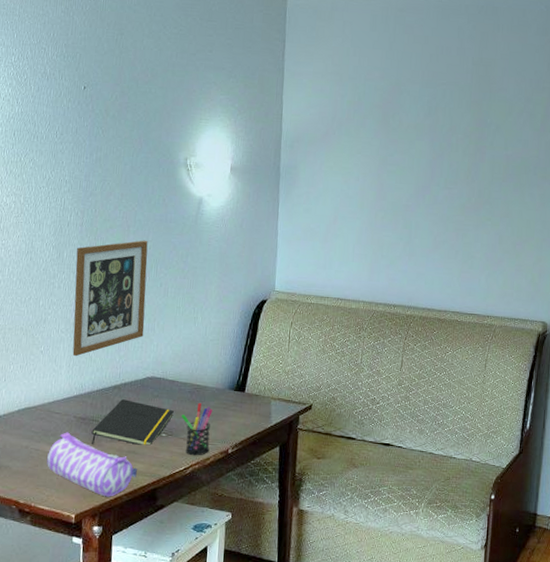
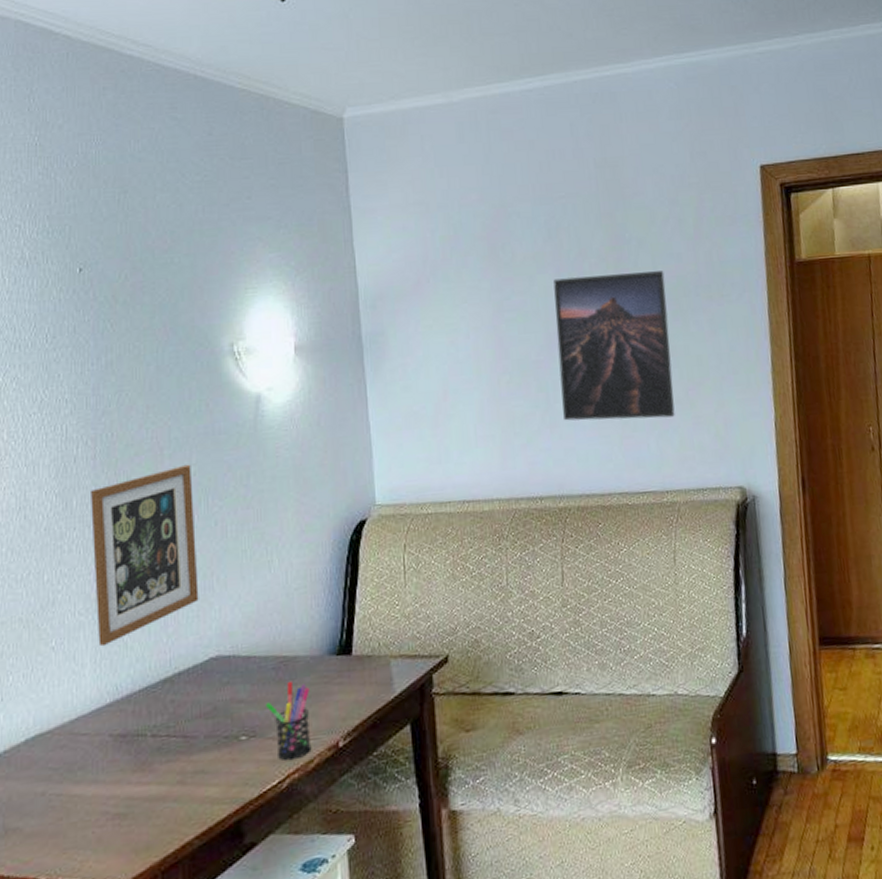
pencil case: present [47,432,137,497] -> none [76,759,210,847]
notepad: present [91,399,174,445] -> none [138,695,254,773]
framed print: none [420,146,512,262] -> present [553,271,675,421]

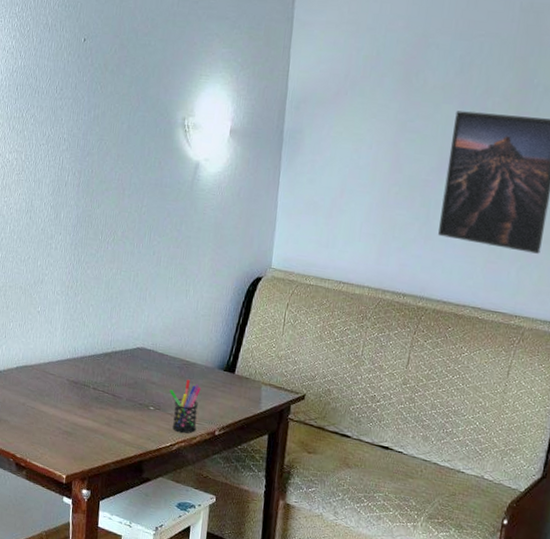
picture frame: present [91,464,199,647] -> none [67,204,143,320]

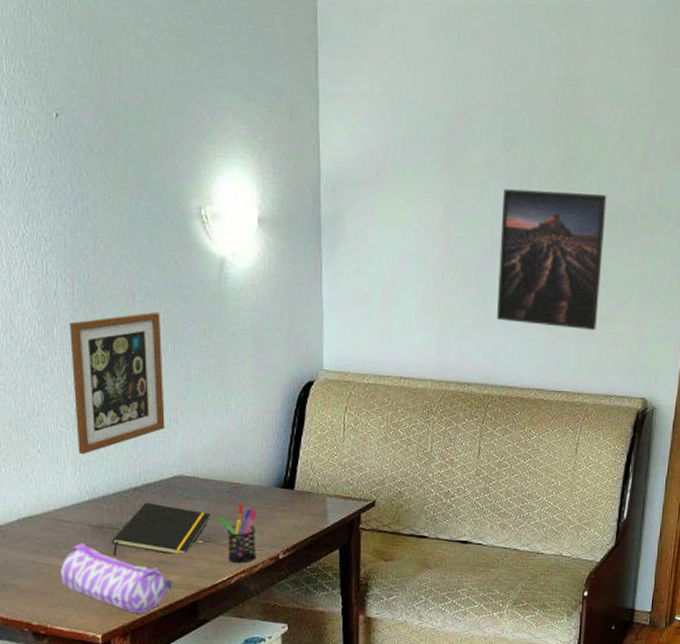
pencil case: none [41,394,125,463] -> present [61,543,171,614]
picture frame: none [67,204,143,320] -> present [70,311,165,455]
notepad: none [83,367,162,417] -> present [112,503,210,556]

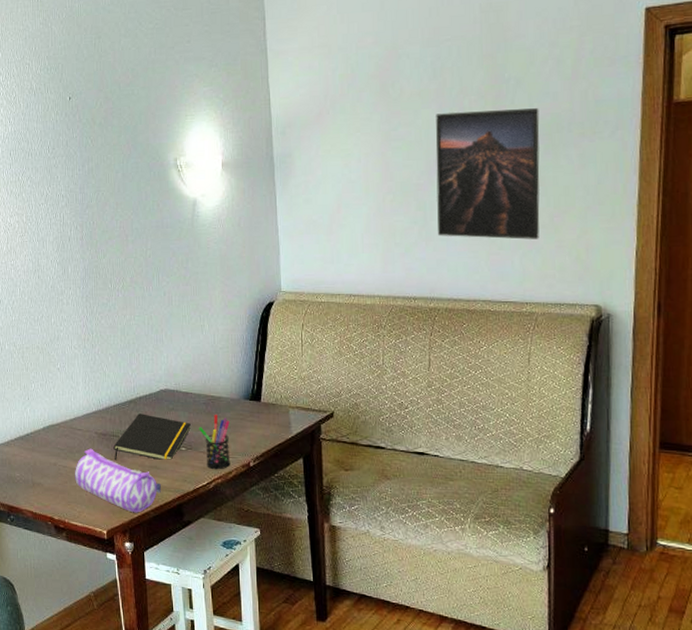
picture frame: present [70,311,165,455] -> none [80,248,153,372]

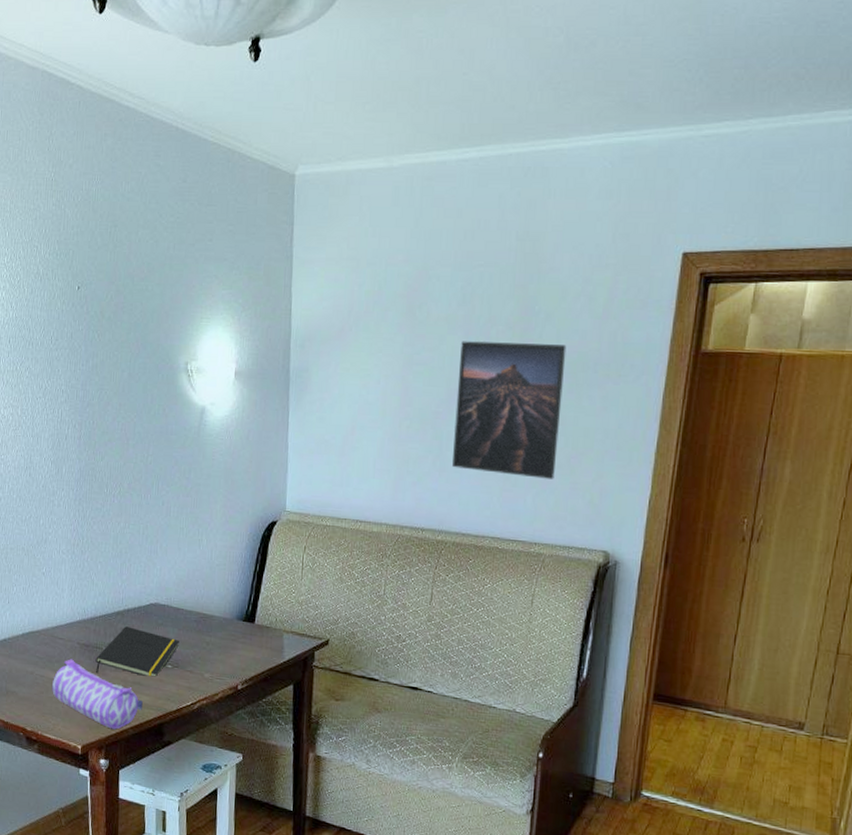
pen holder: present [199,414,231,470] -> none [188,632,220,691]

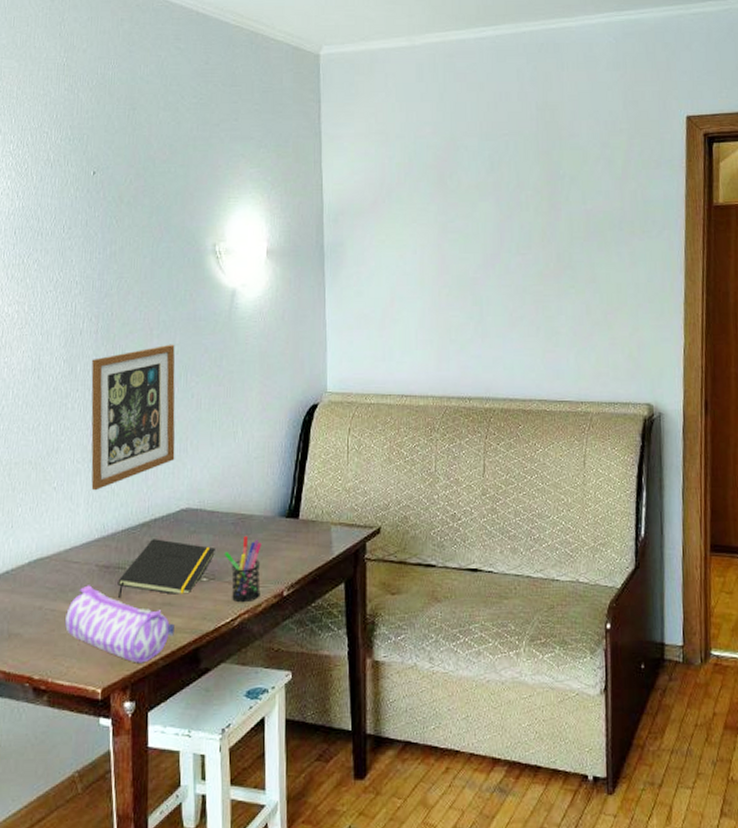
picture frame: none [74,454,148,580] -> present [91,344,175,491]
pen holder: none [188,632,220,691] -> present [225,535,262,603]
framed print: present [452,341,567,479] -> none [493,206,594,337]

